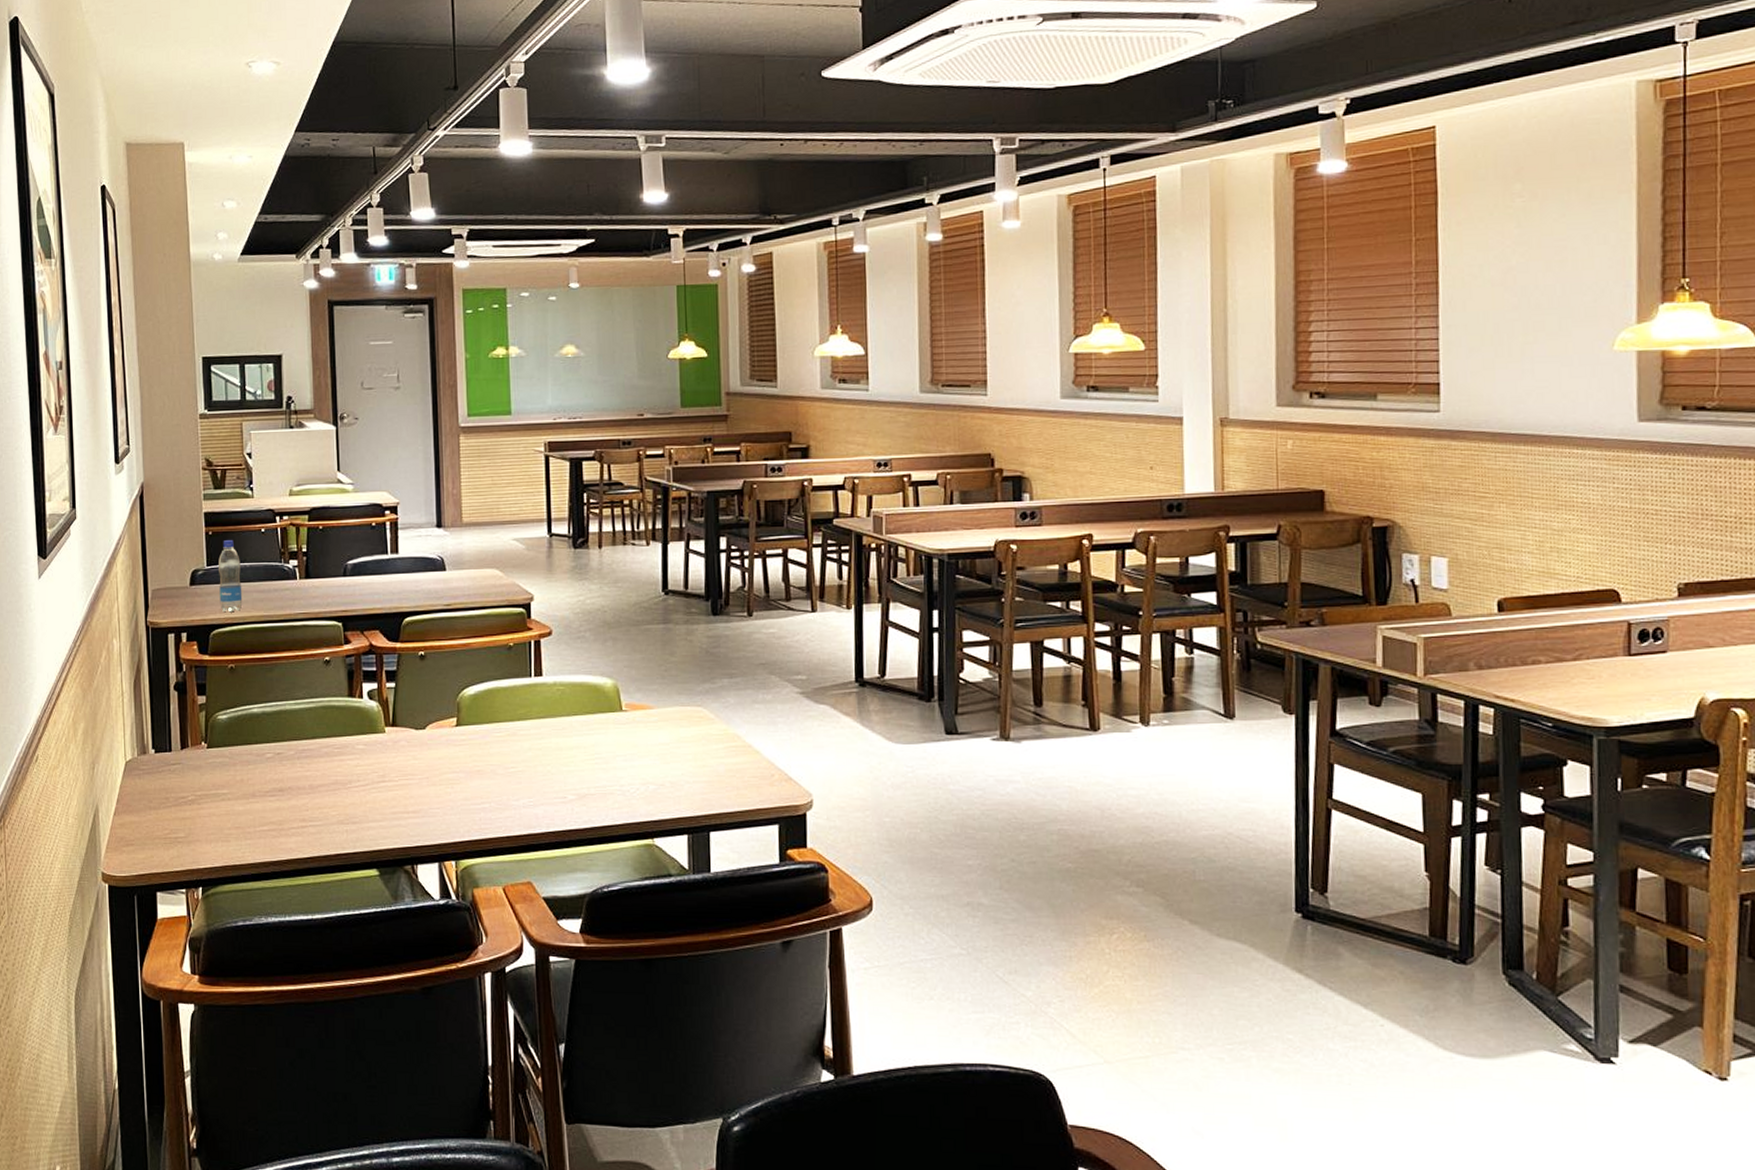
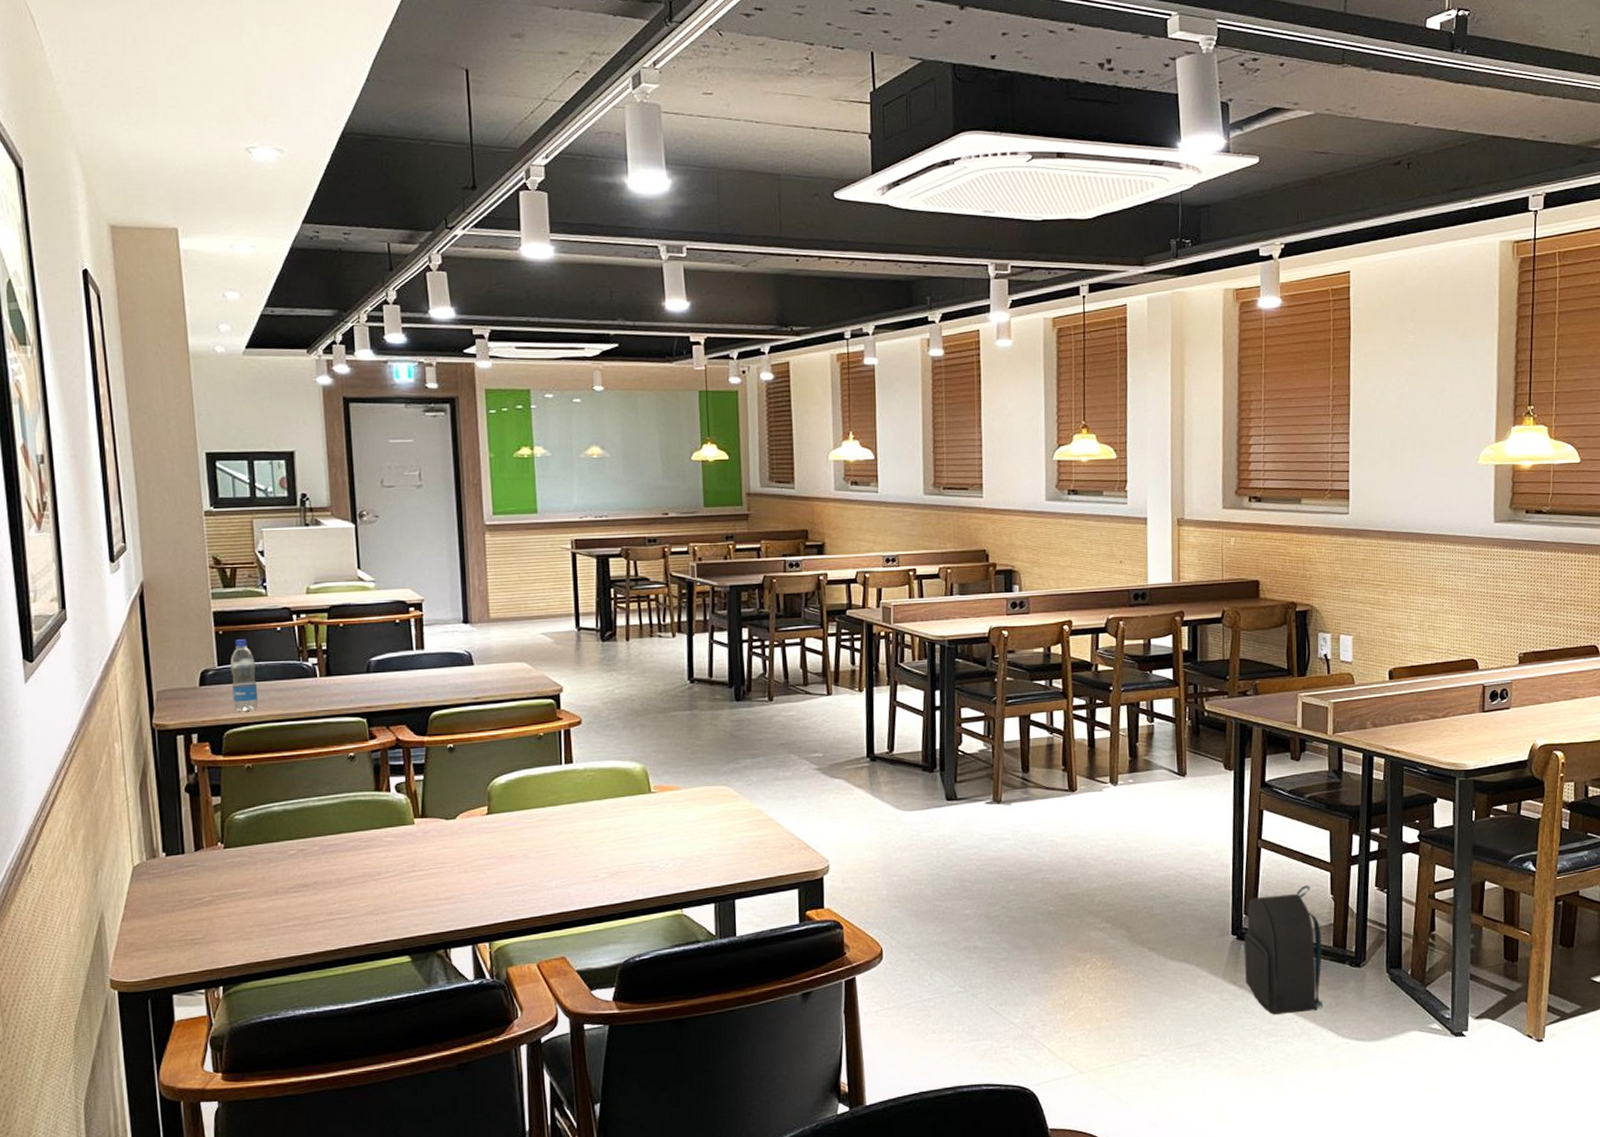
backpack: none [1311,858,1418,1015] -> present [1244,885,1324,1015]

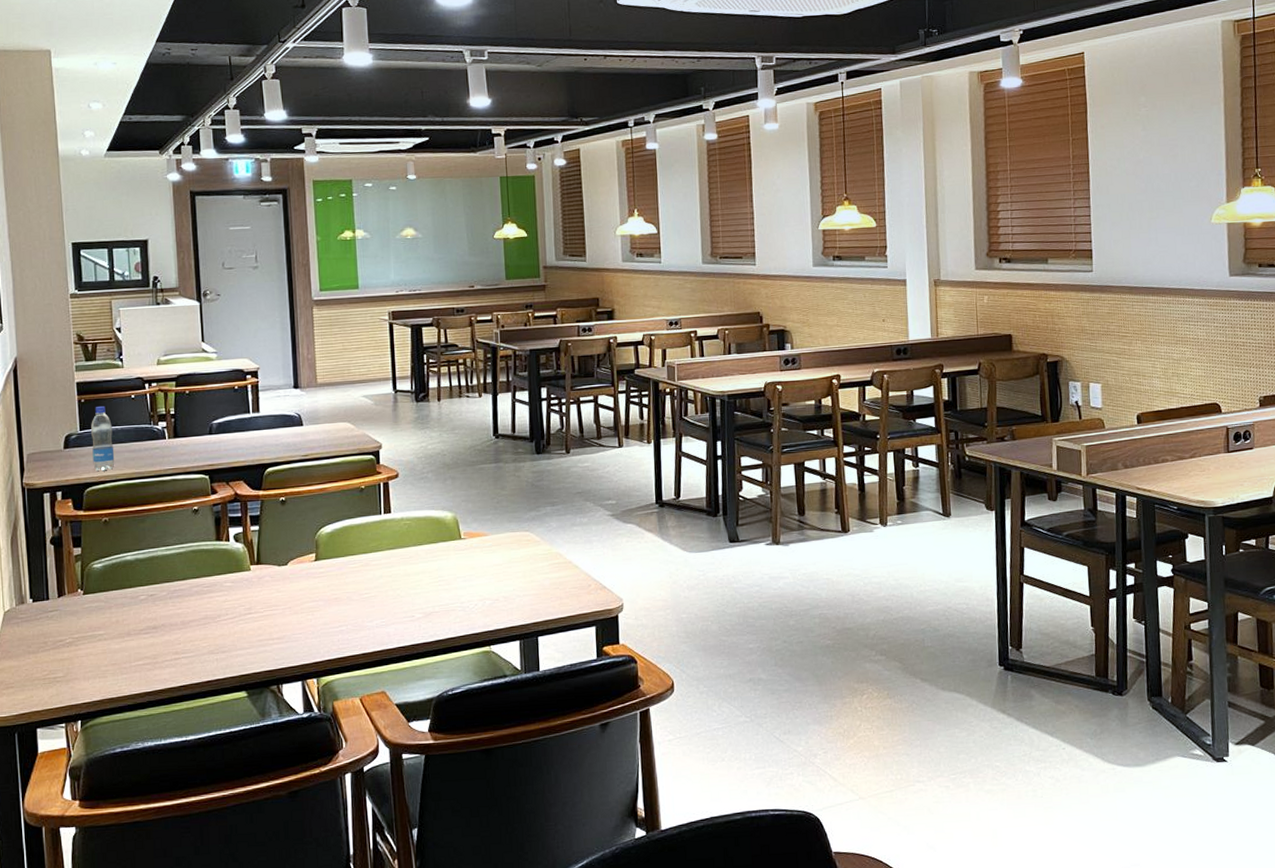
backpack: present [1244,885,1324,1015] -> none [1011,618,1089,742]

